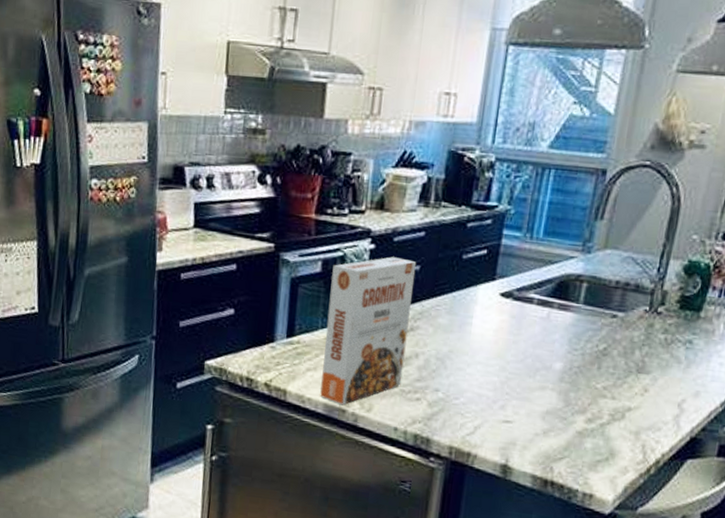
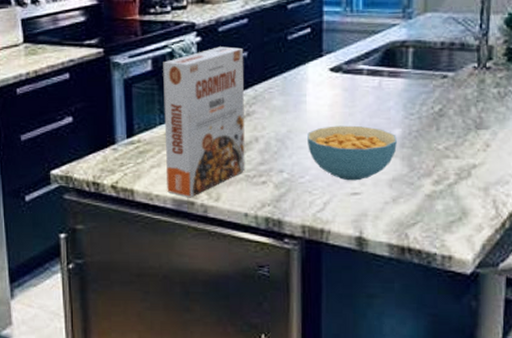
cereal bowl: none [466,351,558,409] -> present [307,125,398,181]

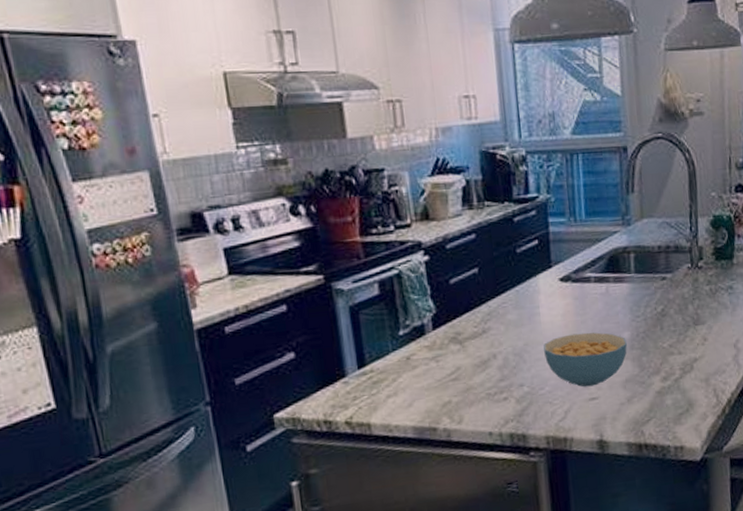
cereal box: present [163,46,245,198] -> none [390,264,486,424]

